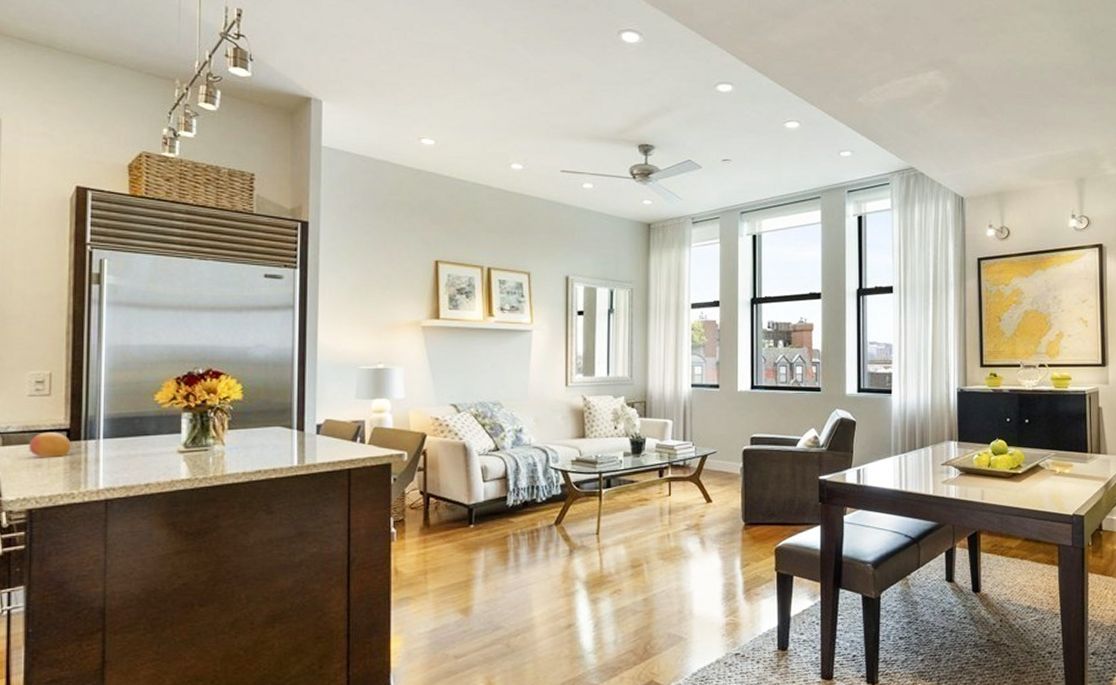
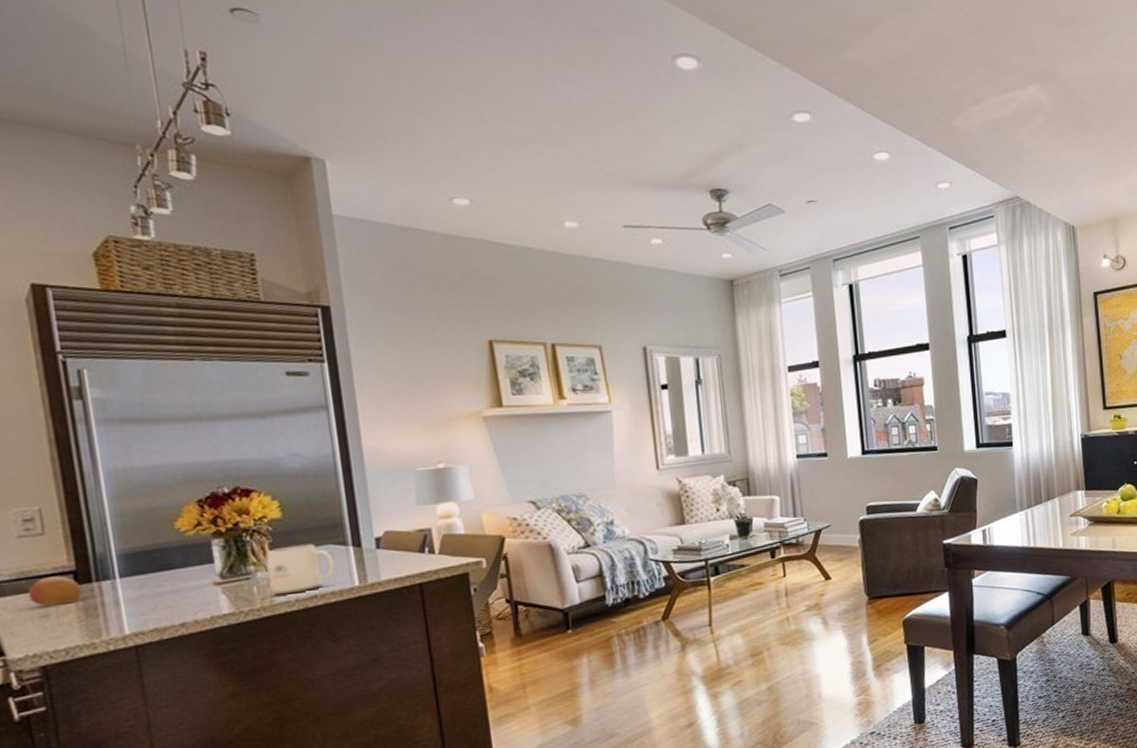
mug: none [223,424,280,467] -> present [266,543,335,596]

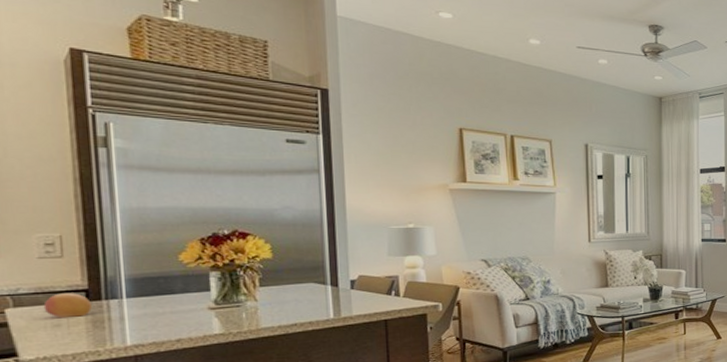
mug: present [266,543,335,596] -> none [255,281,314,322]

